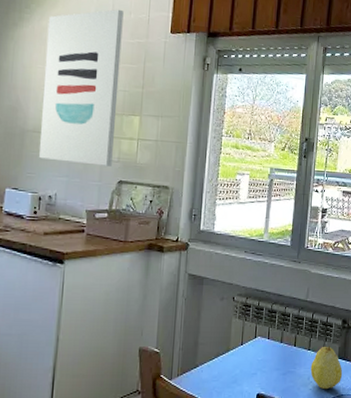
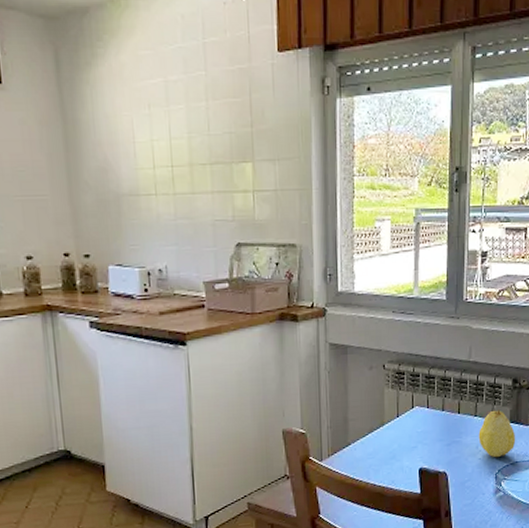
wall art: present [39,9,124,166] -> none [126,28,226,228]

